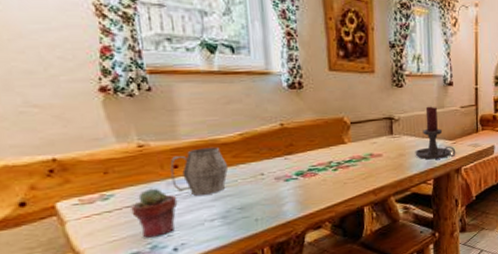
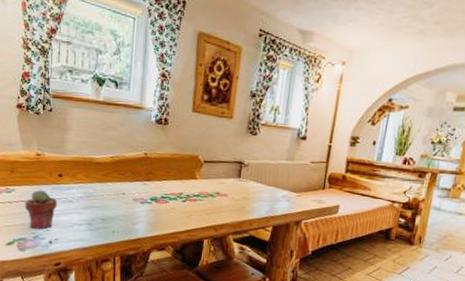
mug: present [170,147,229,196] -> none [56,163,99,203]
candle holder: present [415,106,456,160] -> none [258,156,299,209]

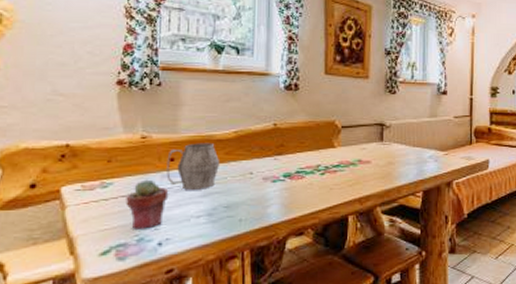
mug: none [56,163,99,203] -> present [166,142,221,190]

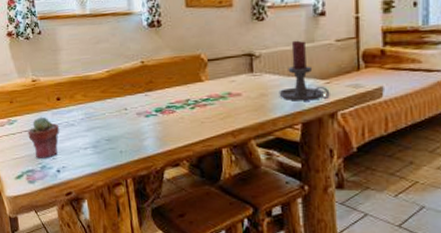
mug: present [166,142,221,190] -> none [54,82,98,125]
candle holder: none [404,114,448,170] -> present [279,40,330,101]

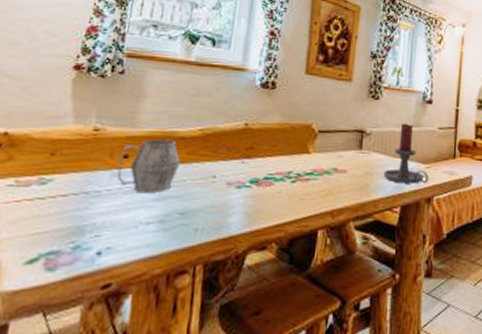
potted succulent: present [28,116,60,158] -> none [65,177,118,235]
mug: none [54,82,98,125] -> present [117,139,181,193]

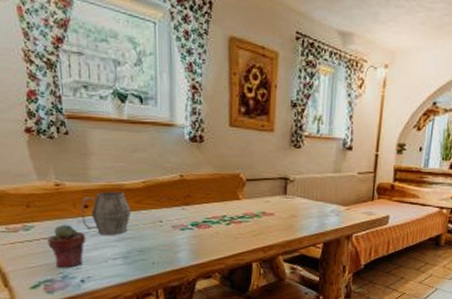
potted succulent: none [65,177,118,235] -> present [47,224,86,268]
candle holder: present [383,123,429,184] -> none [307,169,349,224]

